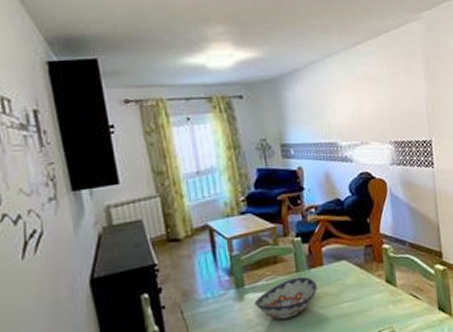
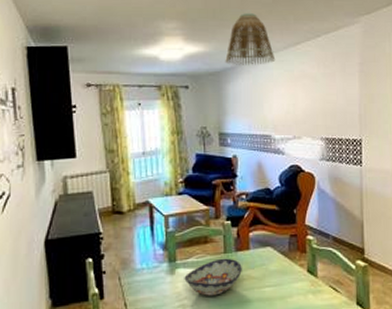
lamp shade: none [281,12,336,70] -> present [225,12,276,65]

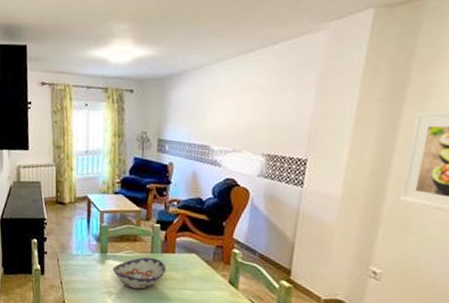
lamp shade: present [225,12,276,65] -> none [172,14,225,72]

